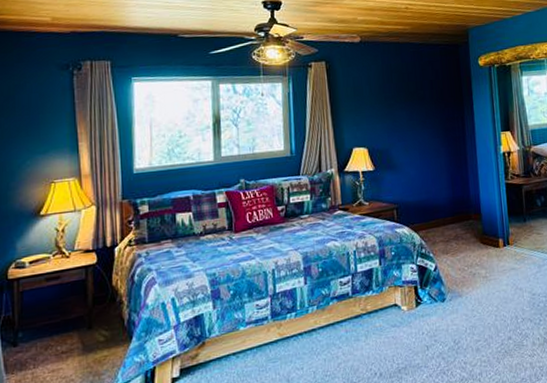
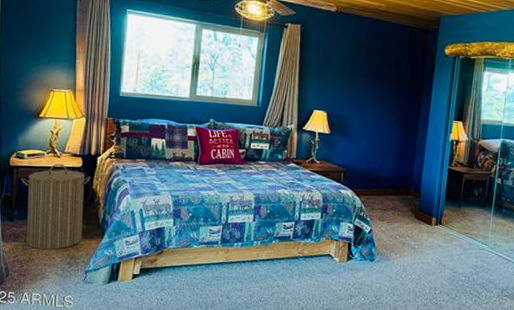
laundry hamper: none [23,264,109,374] -> present [21,163,91,250]

